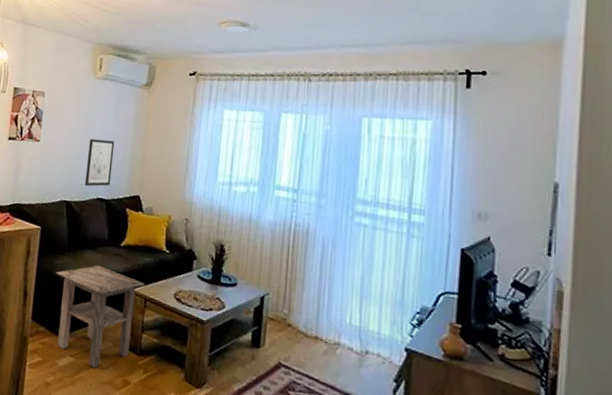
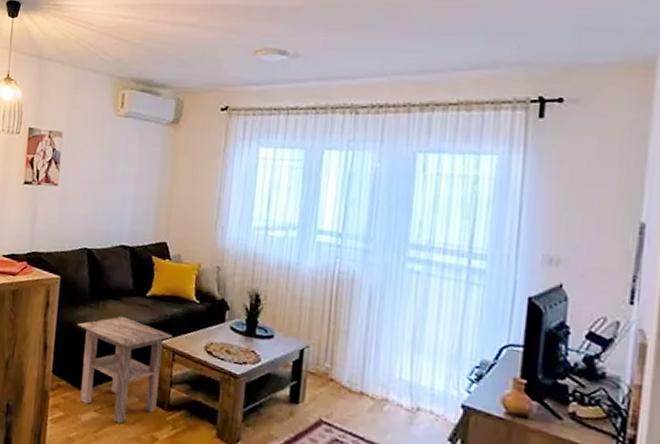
wall art: present [84,139,115,187] -> none [106,181,139,233]

